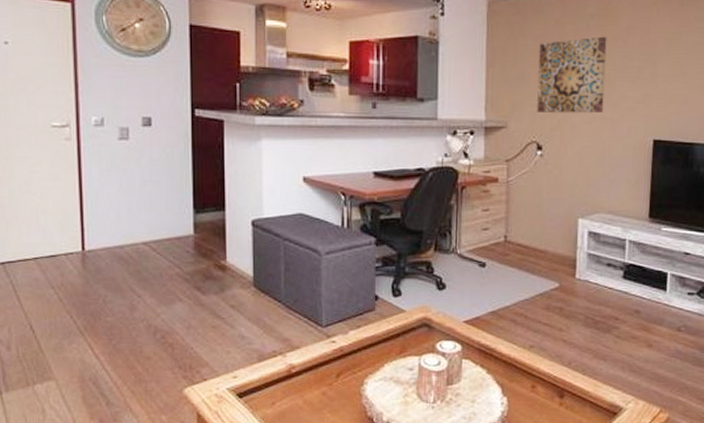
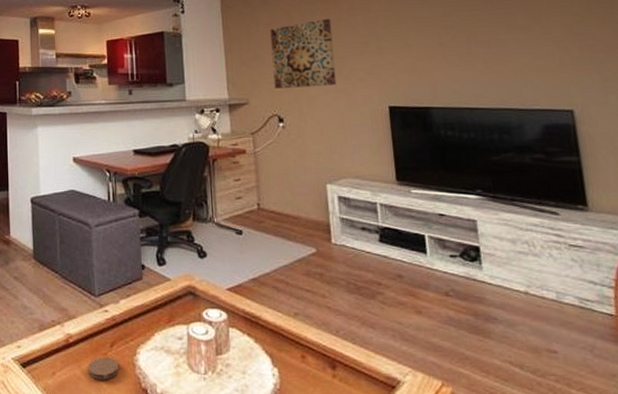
coaster: none [311,387,344,409] -> present [88,357,119,380]

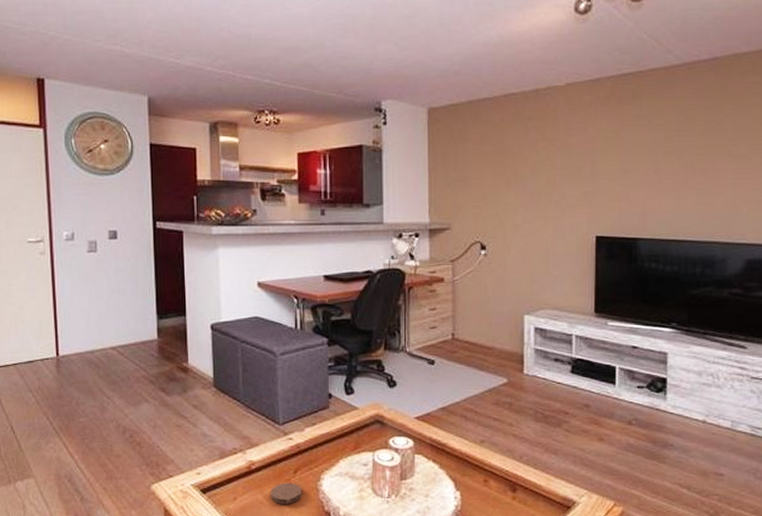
wall art: present [270,18,337,89] -> none [479,138,546,213]

